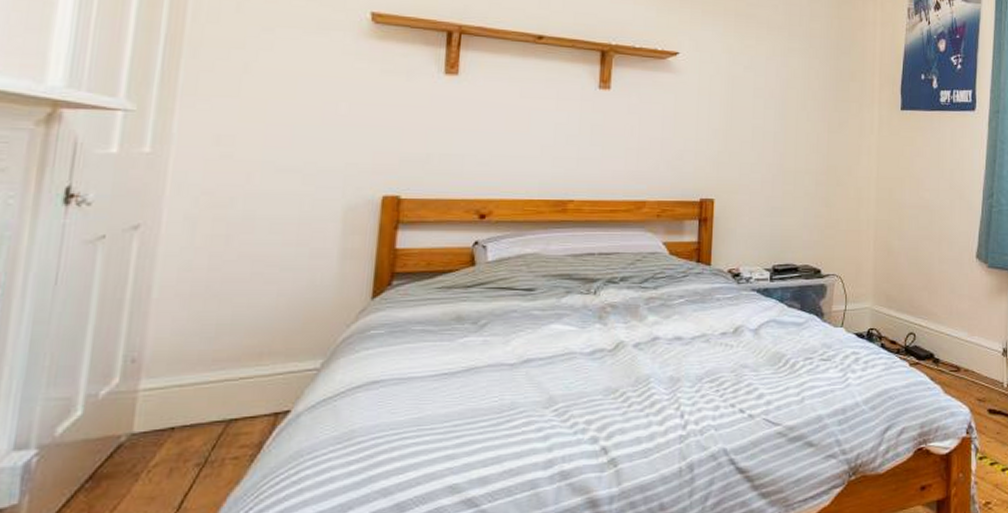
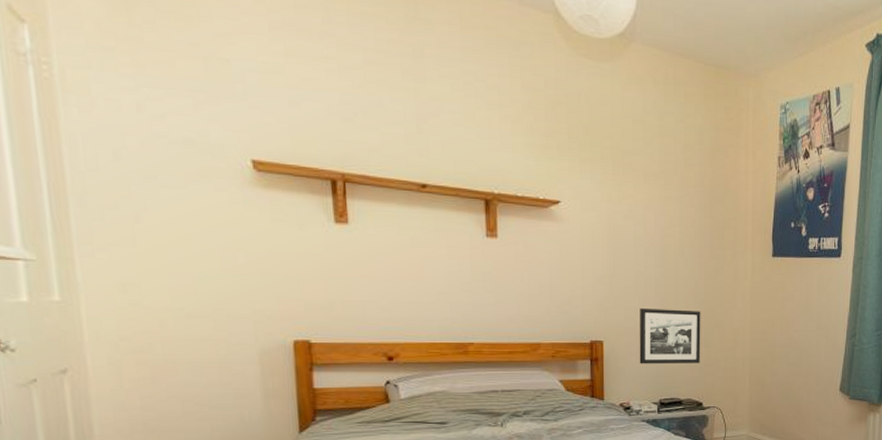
picture frame: none [752,164,822,226] -> present [639,308,701,365]

